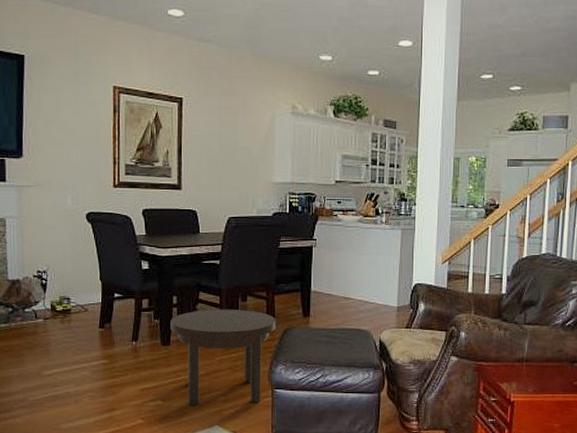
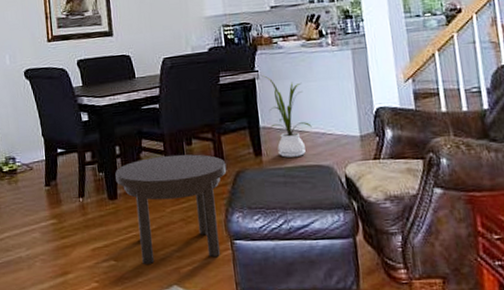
house plant: none [319,244,357,320] -> present [262,75,312,158]

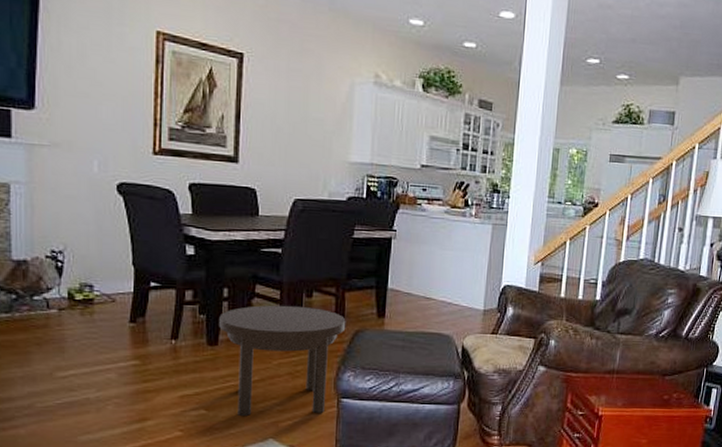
house plant: present [262,75,312,158] -> none [398,236,440,323]

